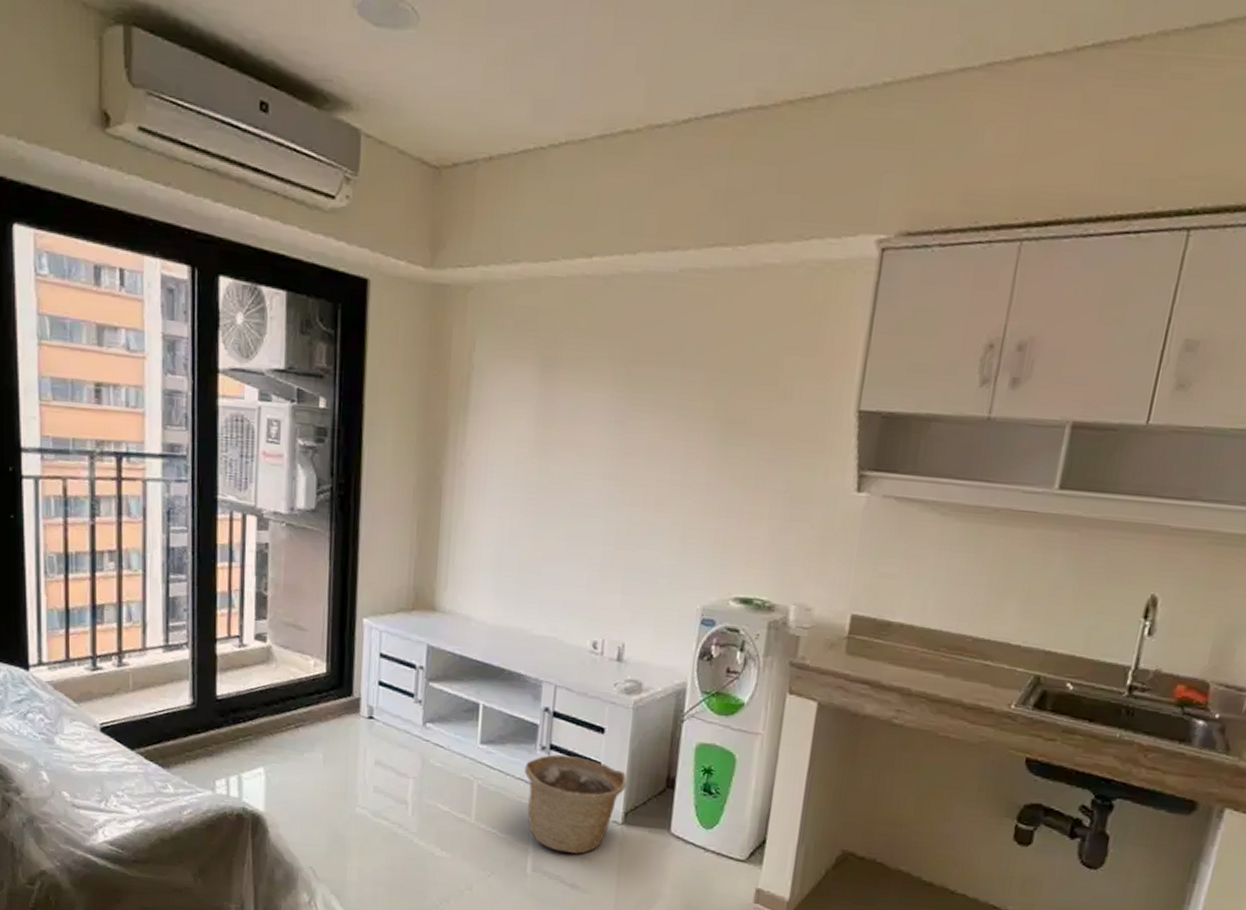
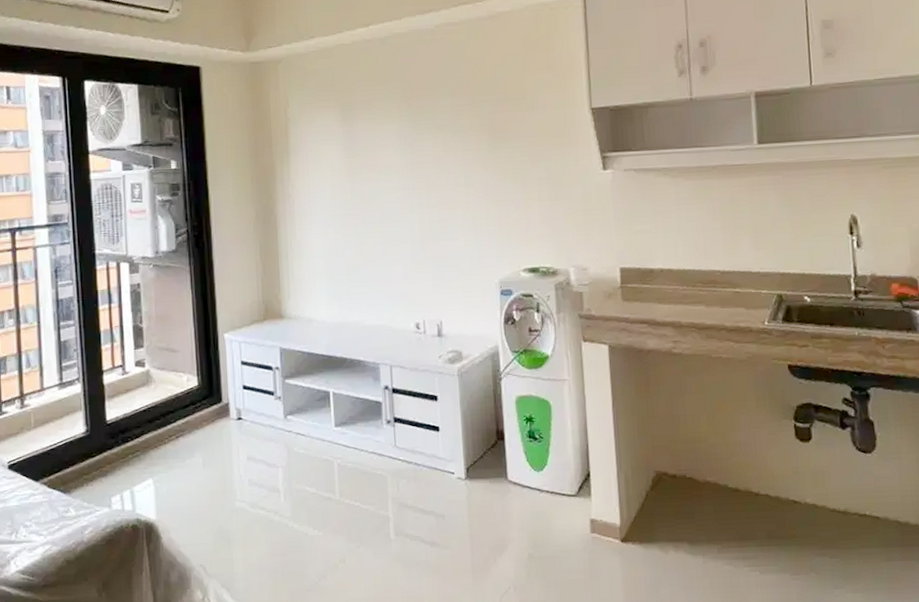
basket: present [524,754,627,854] -> none [375,425,464,514]

